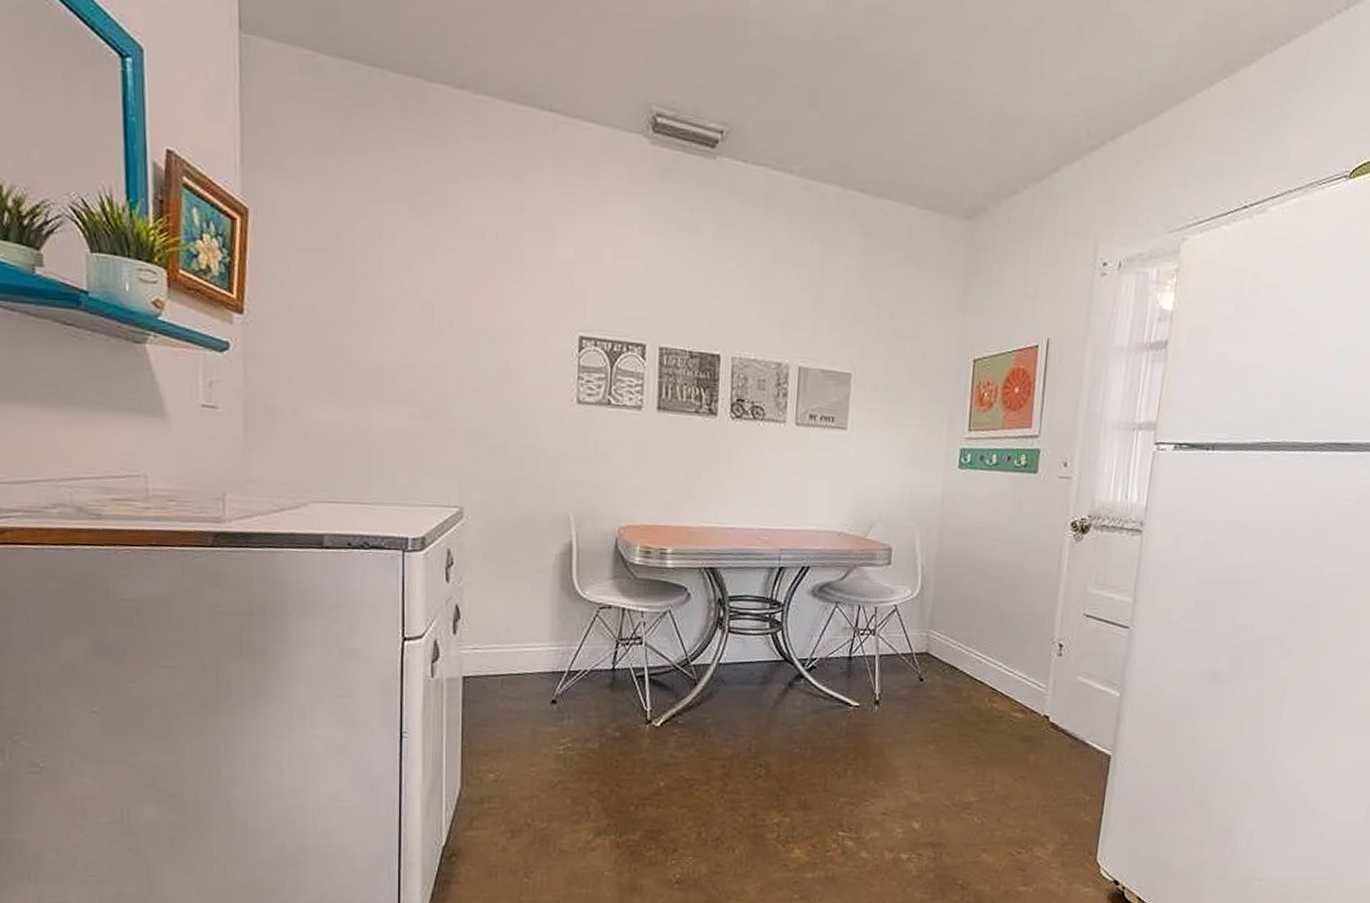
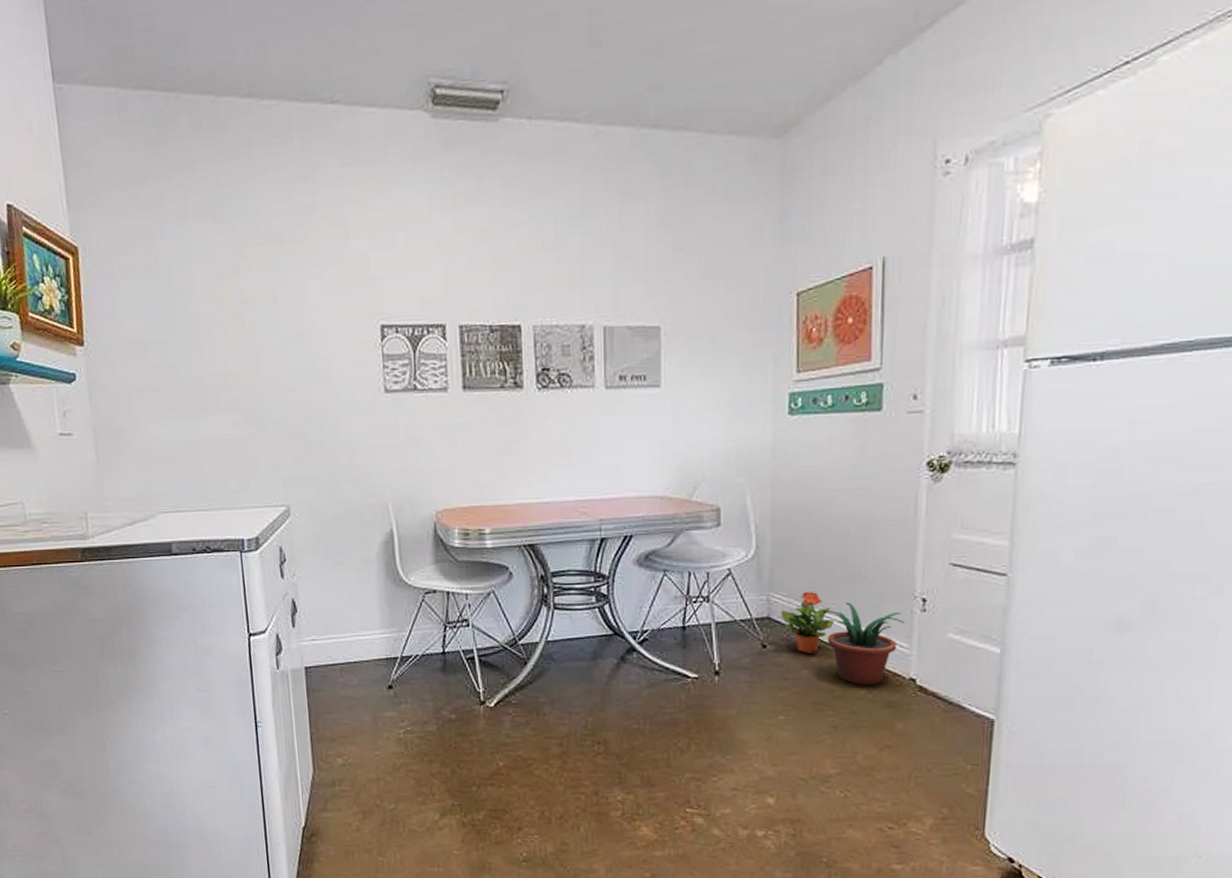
potted plant: none [938,631,984,689] -> present [781,592,834,653]
potted plant: none [977,643,1043,720] -> present [827,602,904,685]

